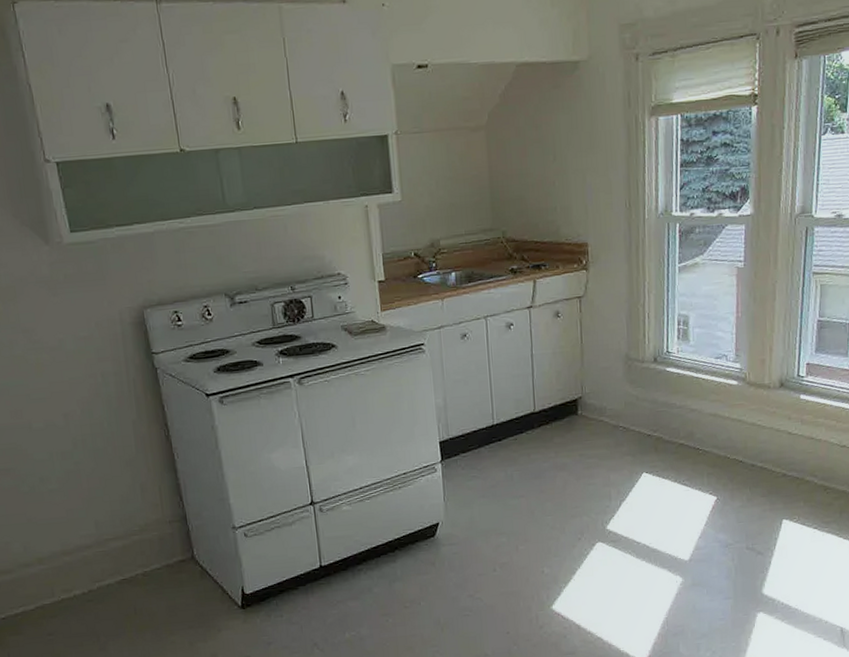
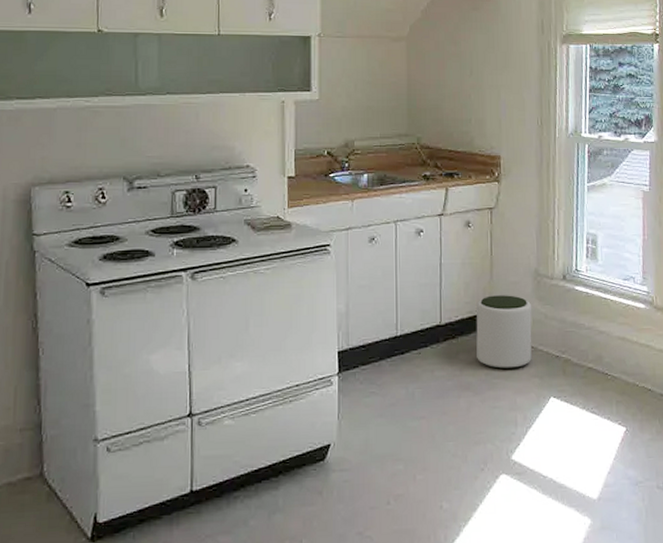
plant pot: none [568,380,624,450] -> present [476,295,532,370]

